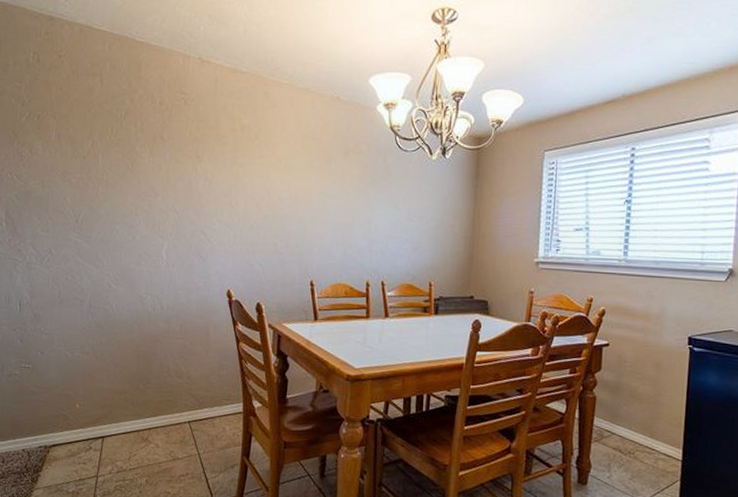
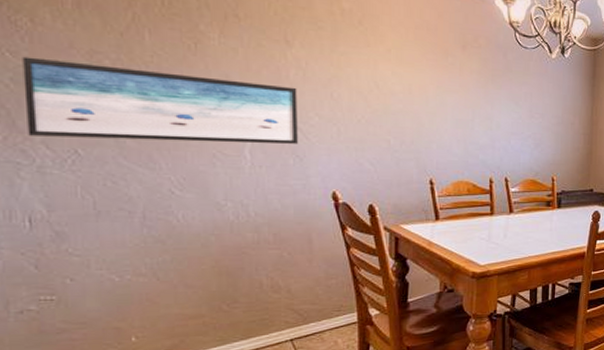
wall art: none [23,179,204,246] -> present [22,56,298,144]

